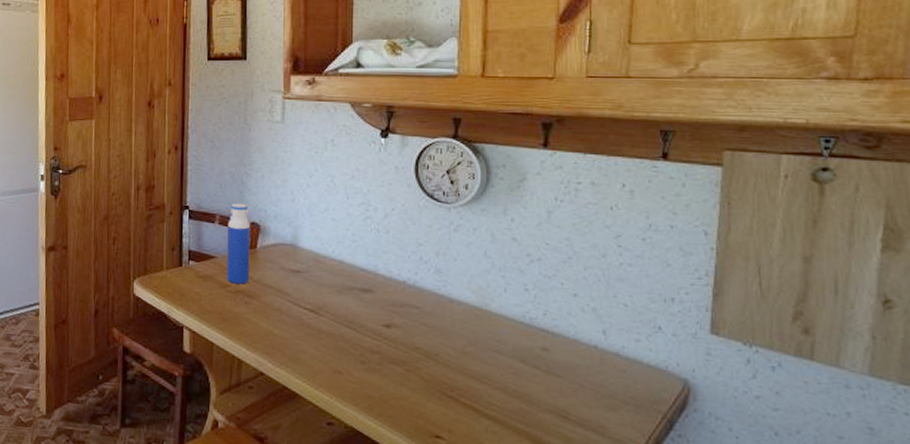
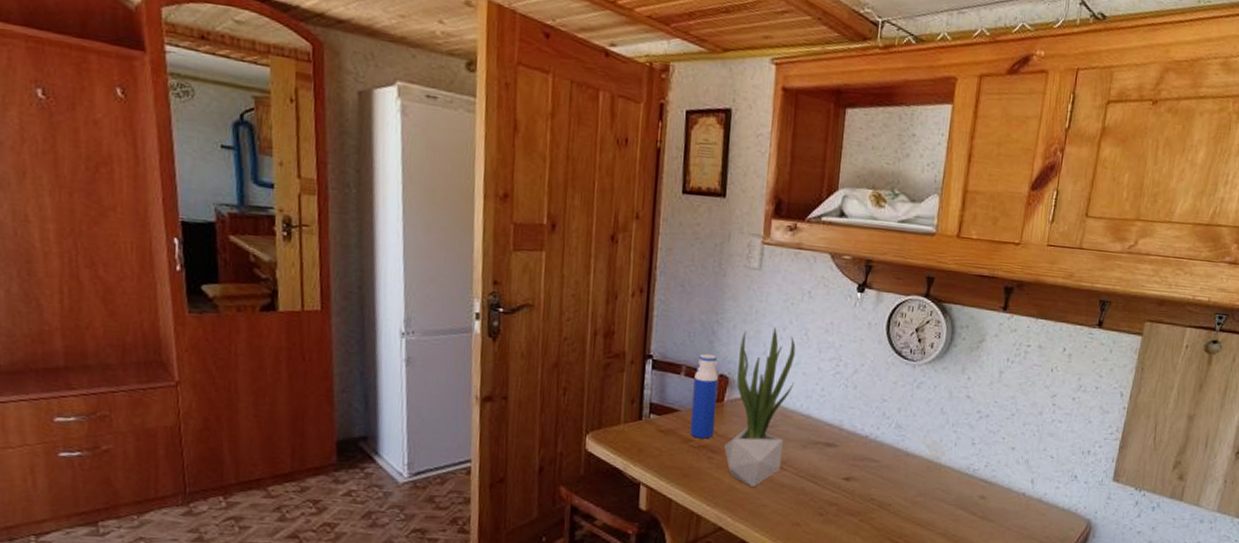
potted plant: none [260,176,324,333] -> present [724,327,796,488]

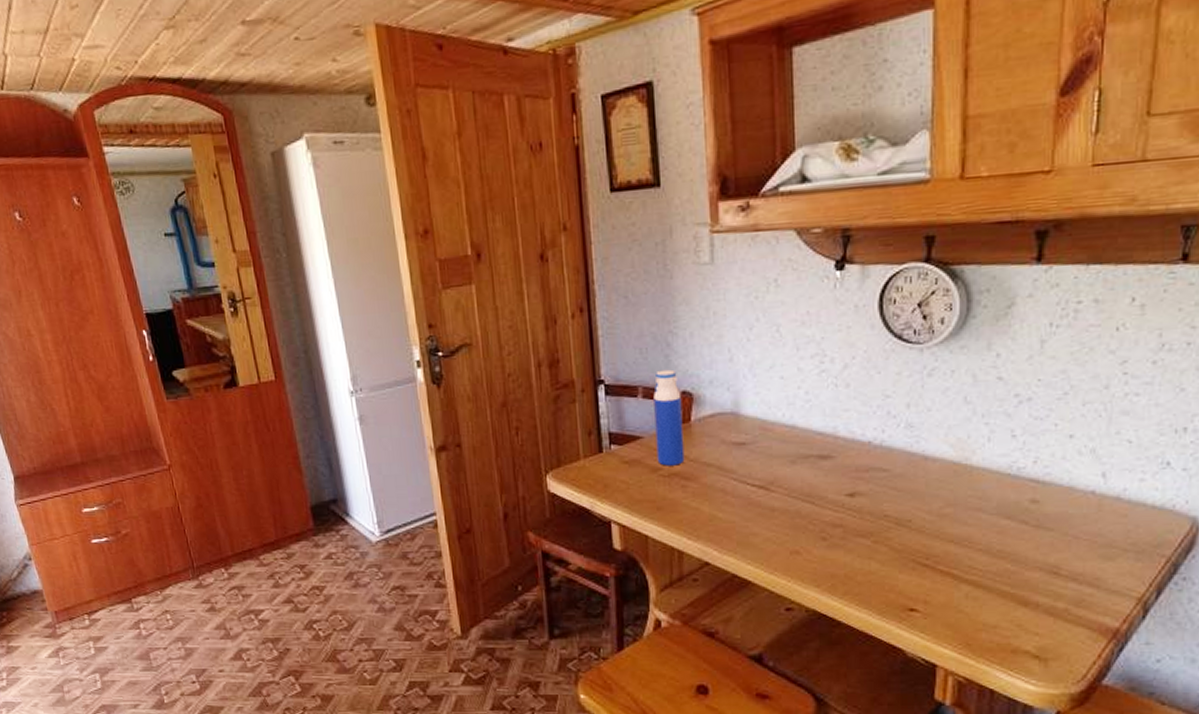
potted plant: present [724,327,796,488] -> none [698,328,771,516]

